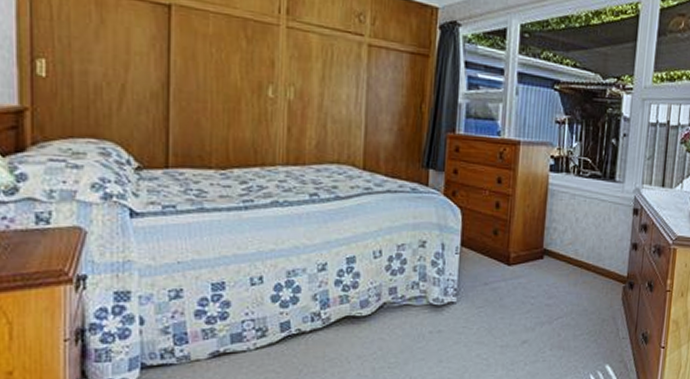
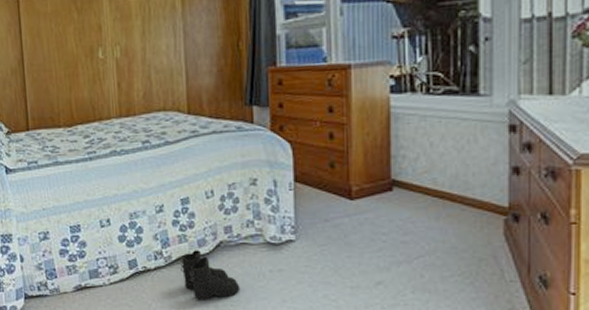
boots: none [339,311,400,363] -> present [180,250,241,300]

